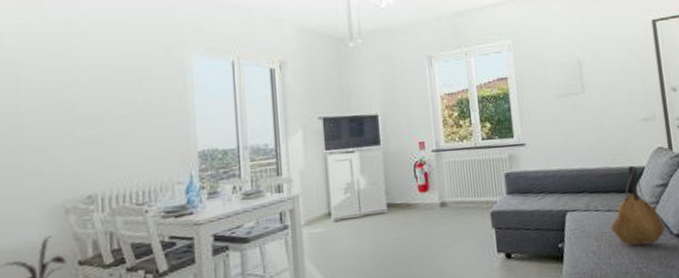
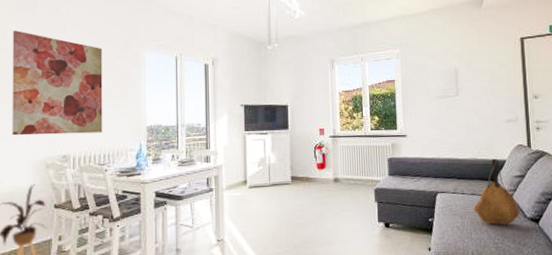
wall art: none [12,36,140,174] -> present [12,30,103,136]

